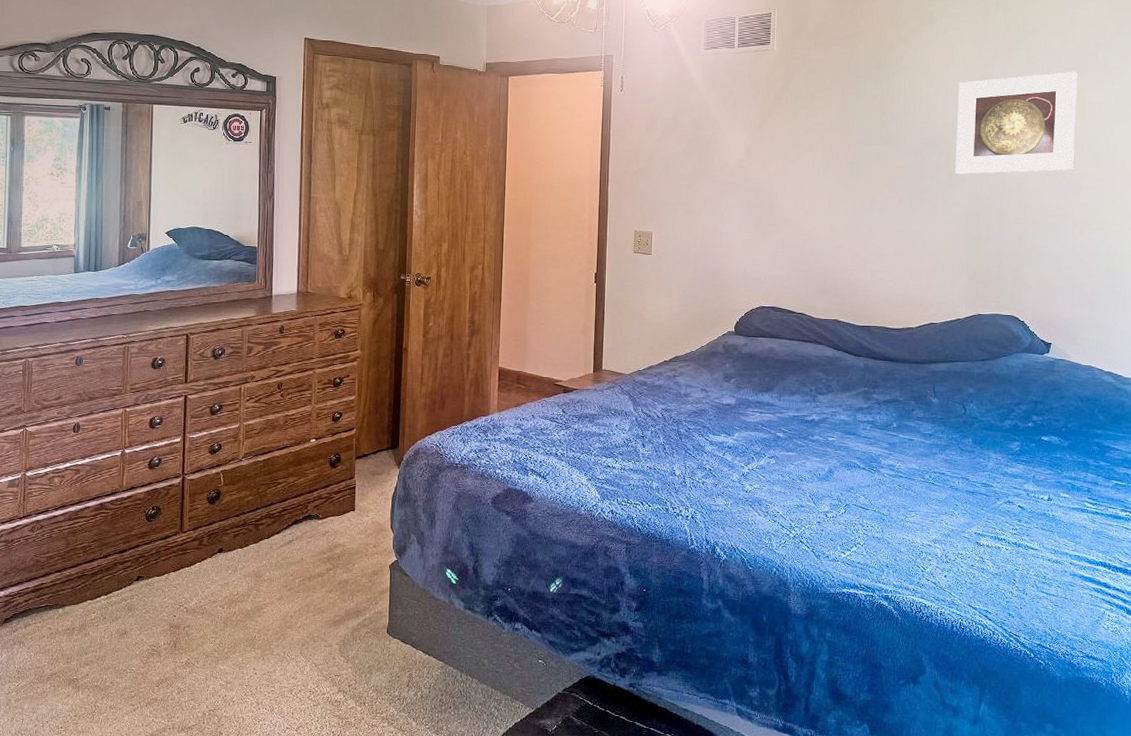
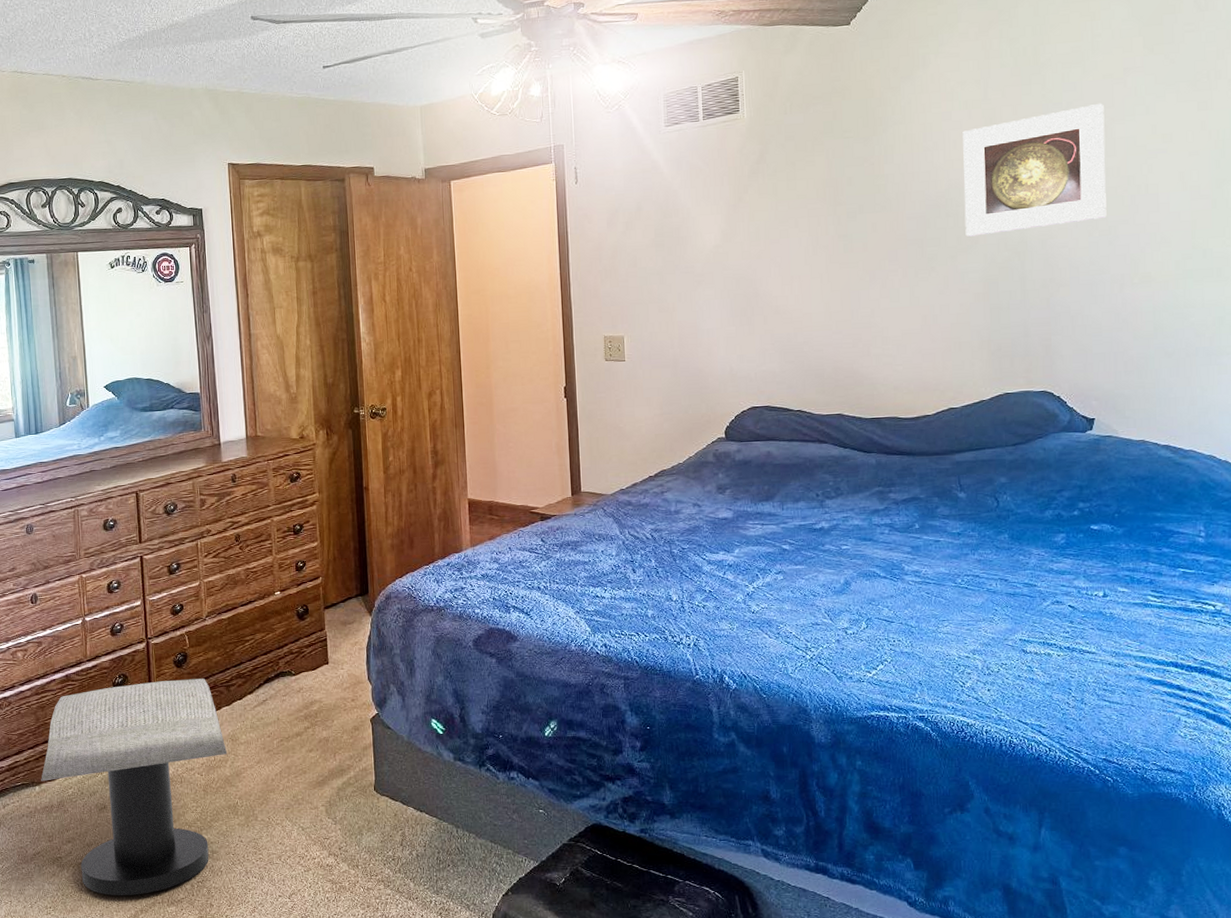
stool: none [65,515,251,720] -> present [41,678,228,895]

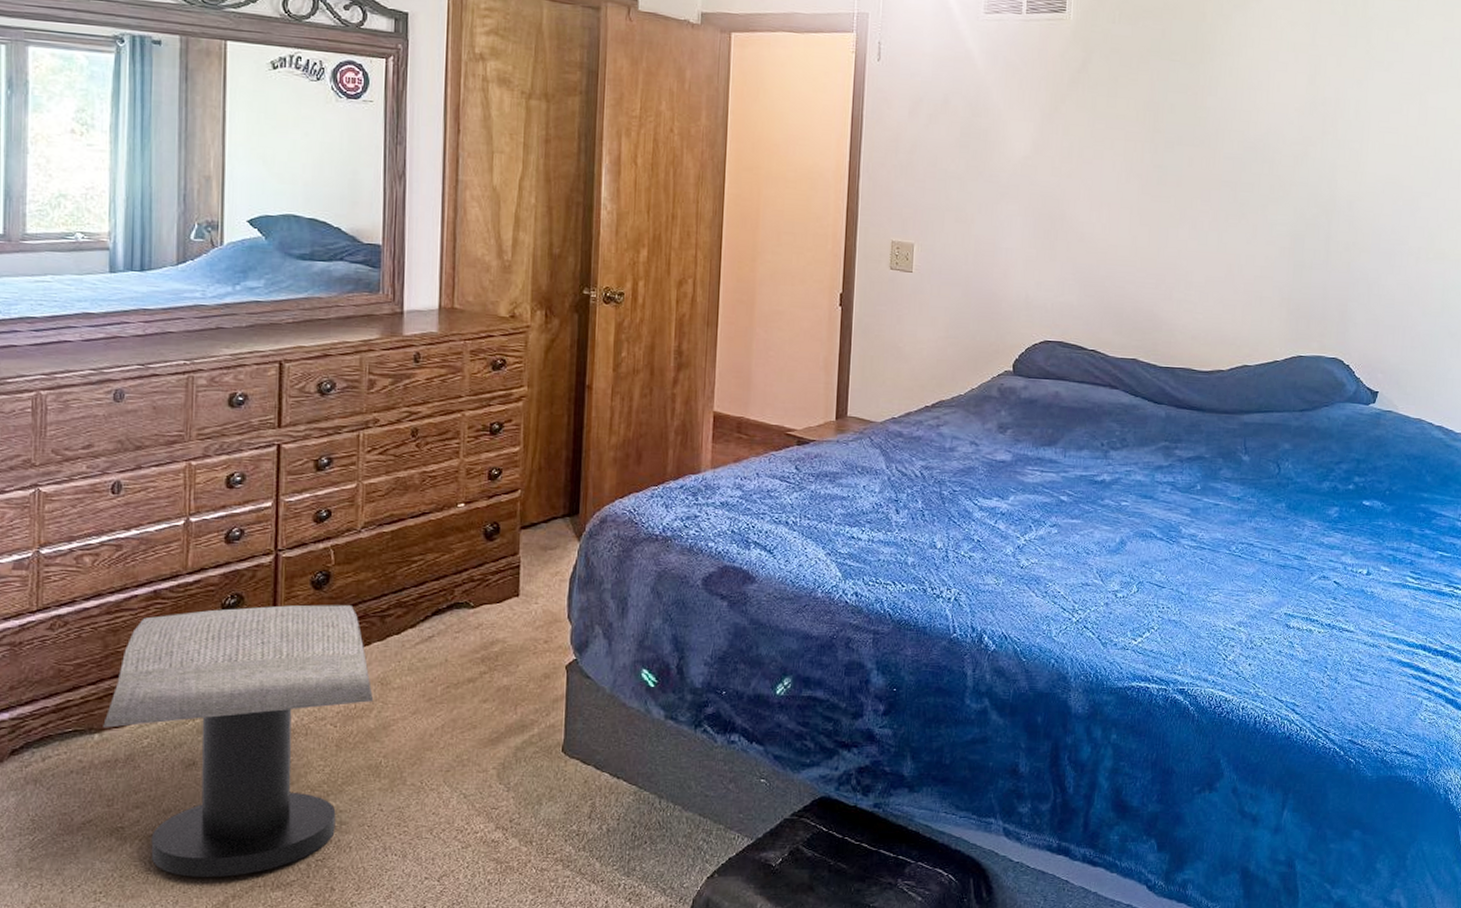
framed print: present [962,103,1107,237] -> none [1278,68,1421,188]

